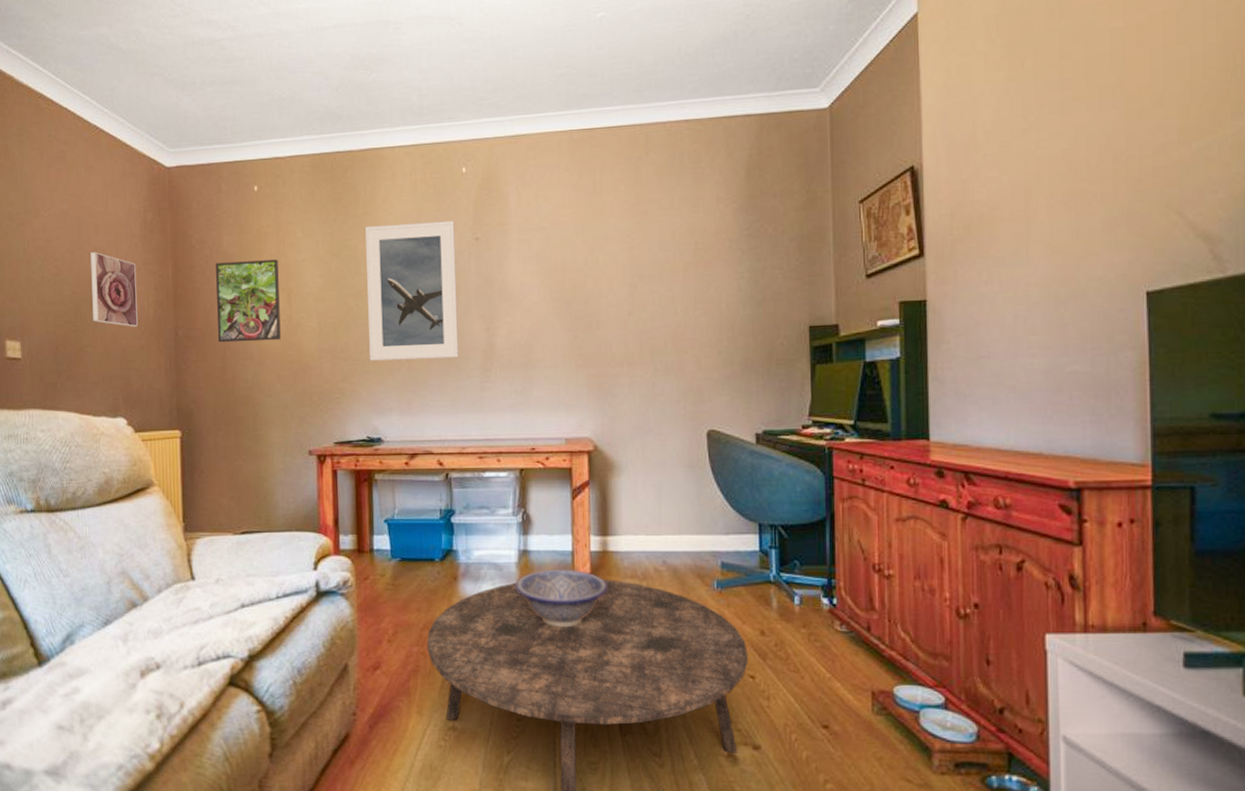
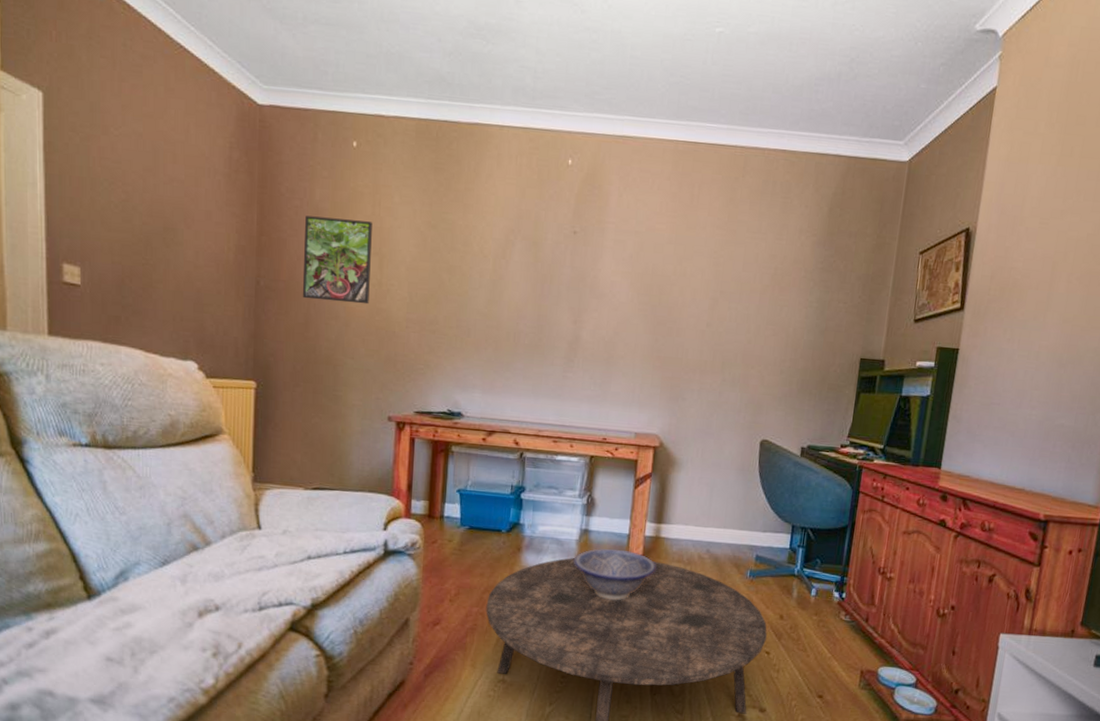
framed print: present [90,252,138,327] -> none [164,182,217,270]
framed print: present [365,220,459,361] -> none [457,202,555,345]

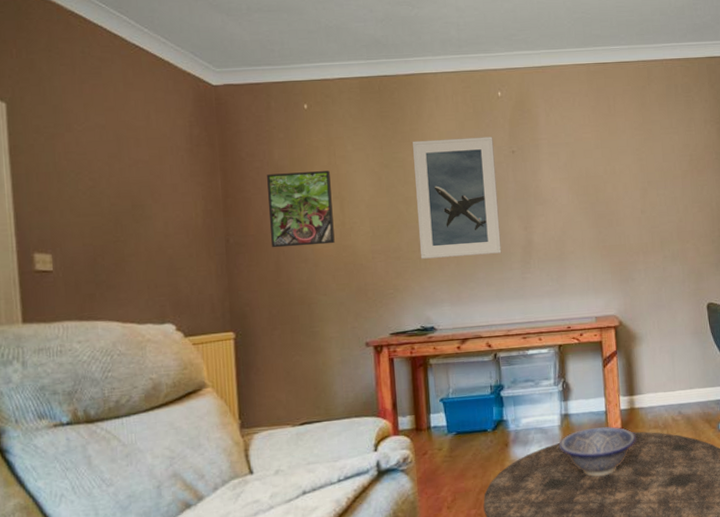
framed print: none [457,202,555,345] -> present [413,136,502,259]

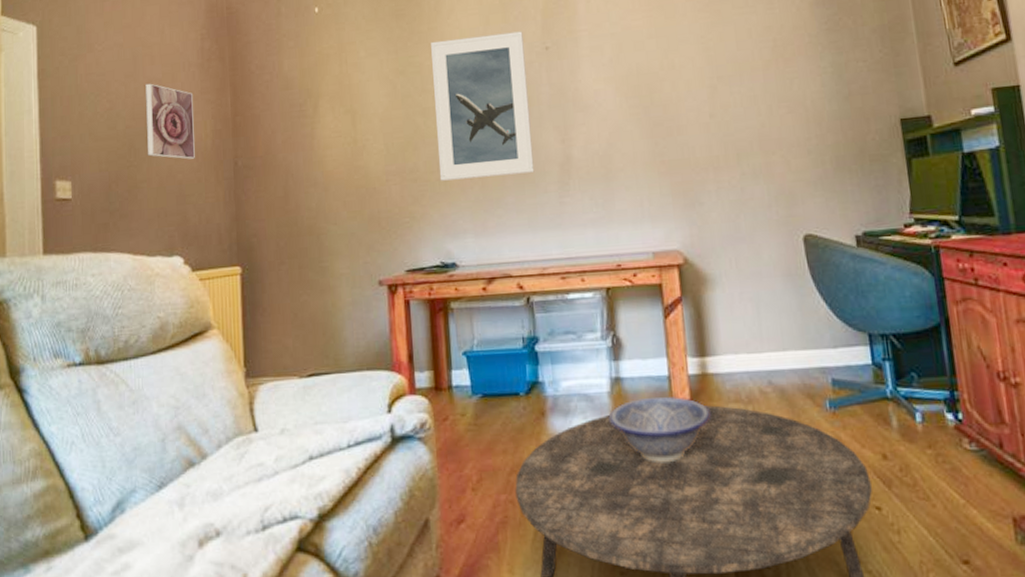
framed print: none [131,164,186,236] -> present [145,83,195,160]
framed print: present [267,171,335,248] -> none [276,81,346,171]

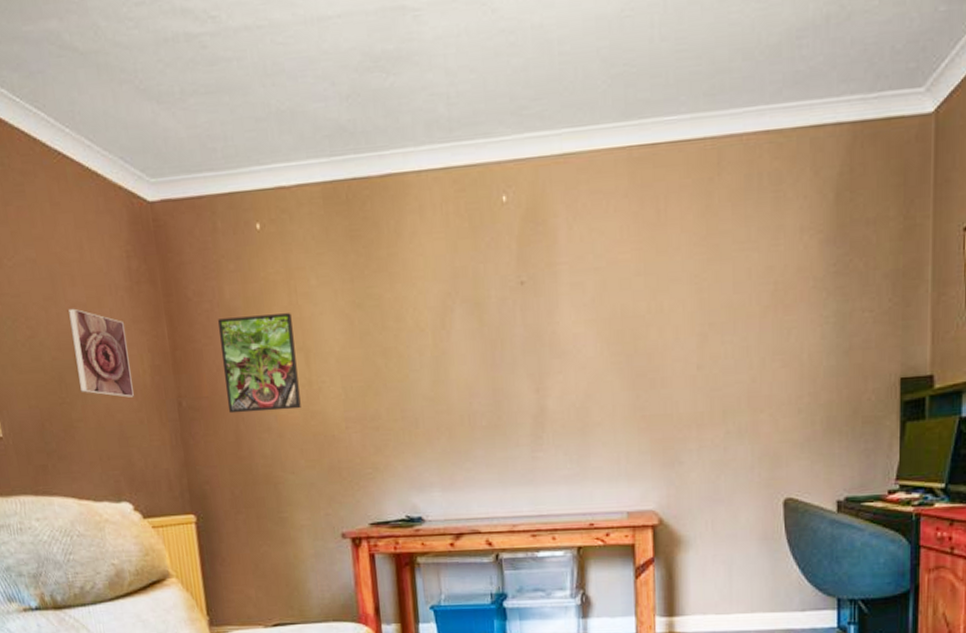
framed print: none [276,81,346,171] -> present [218,313,301,414]
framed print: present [431,31,535,181] -> none [391,261,506,430]

